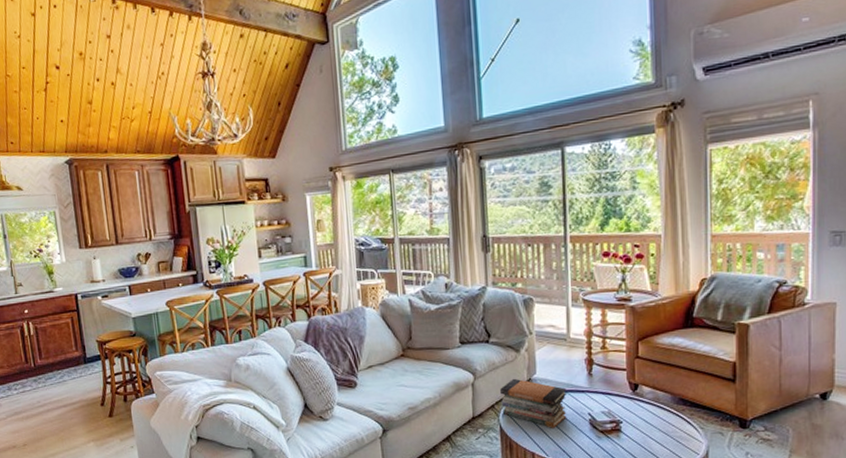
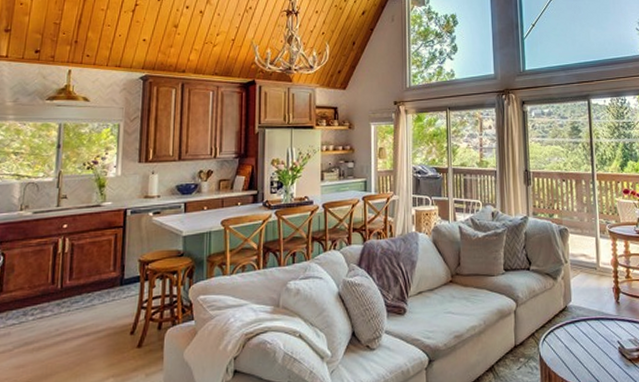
book stack: present [500,378,566,428] -> none [540,305,598,357]

